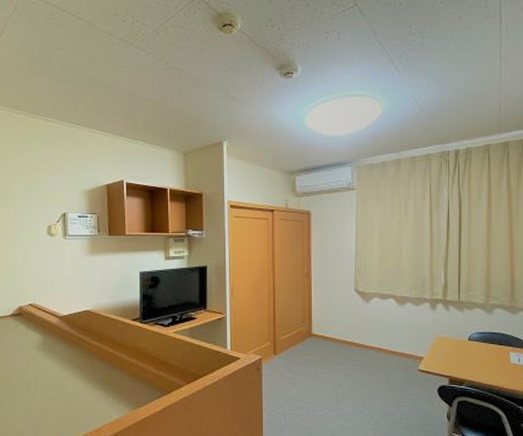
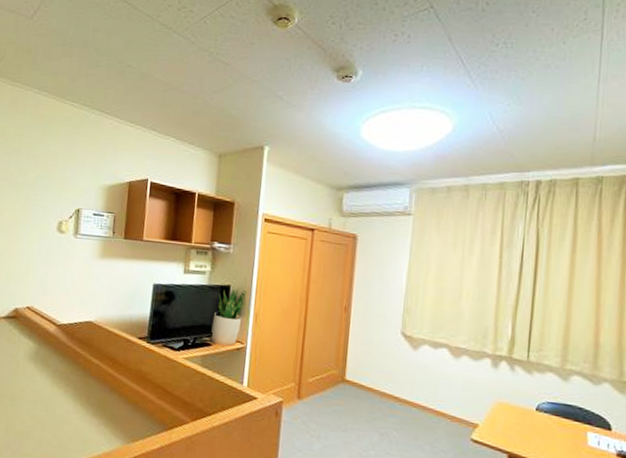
planter: none [195,268,221,318] -> present [210,288,246,347]

